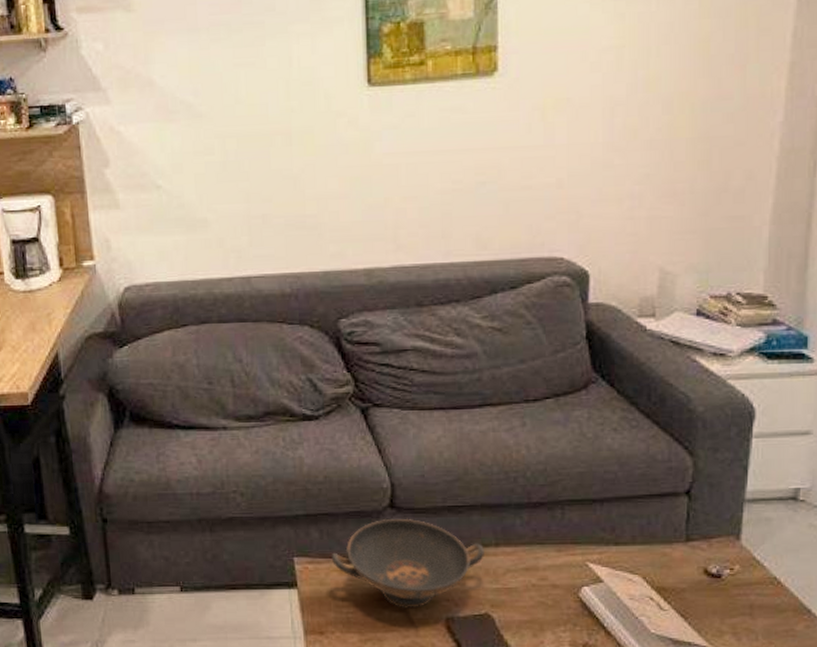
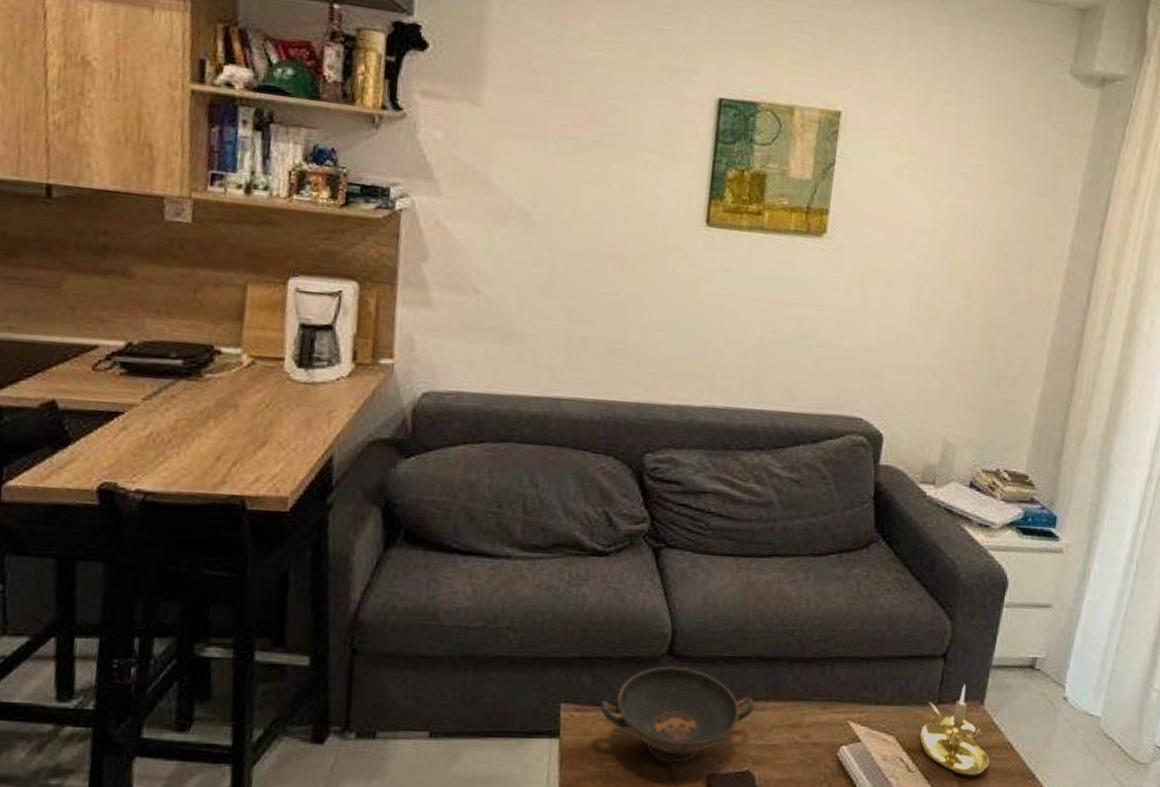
candle holder: none [669,520,754,613] -> present [920,684,989,776]

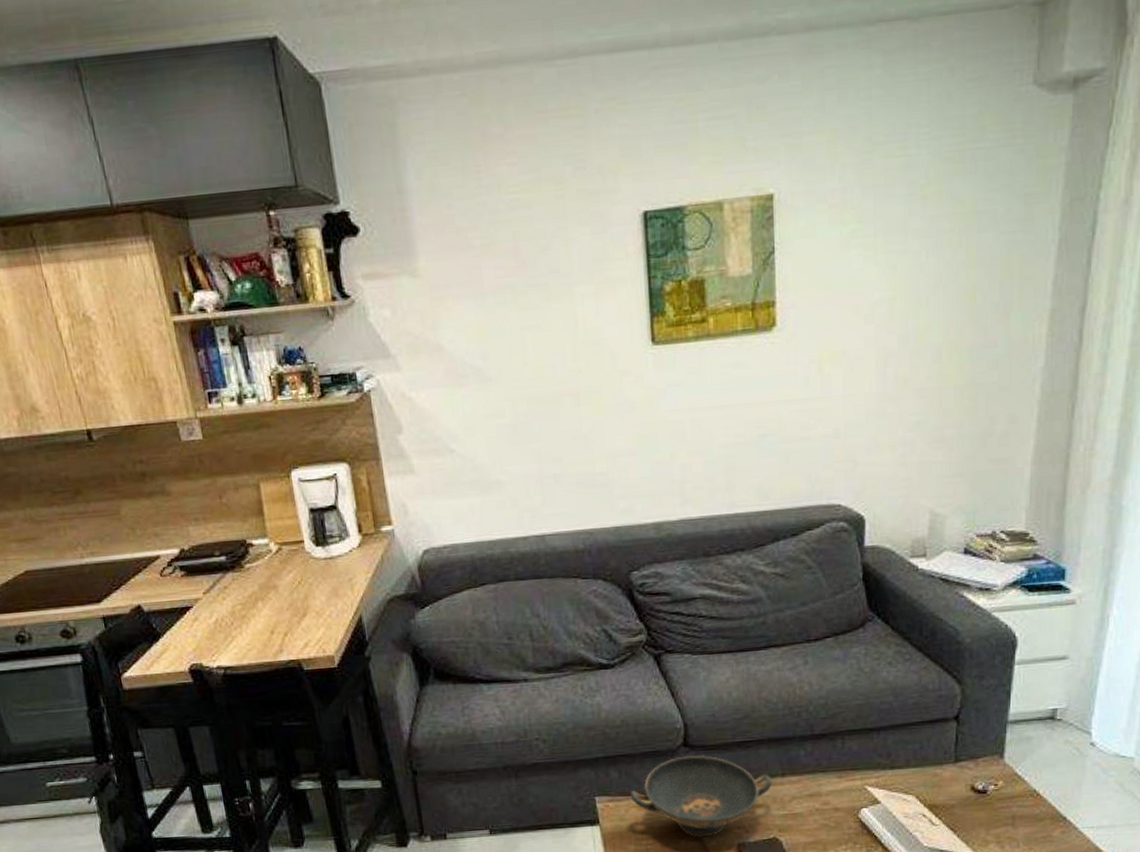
candle holder: present [920,684,989,776] -> none [940,741,1015,825]

